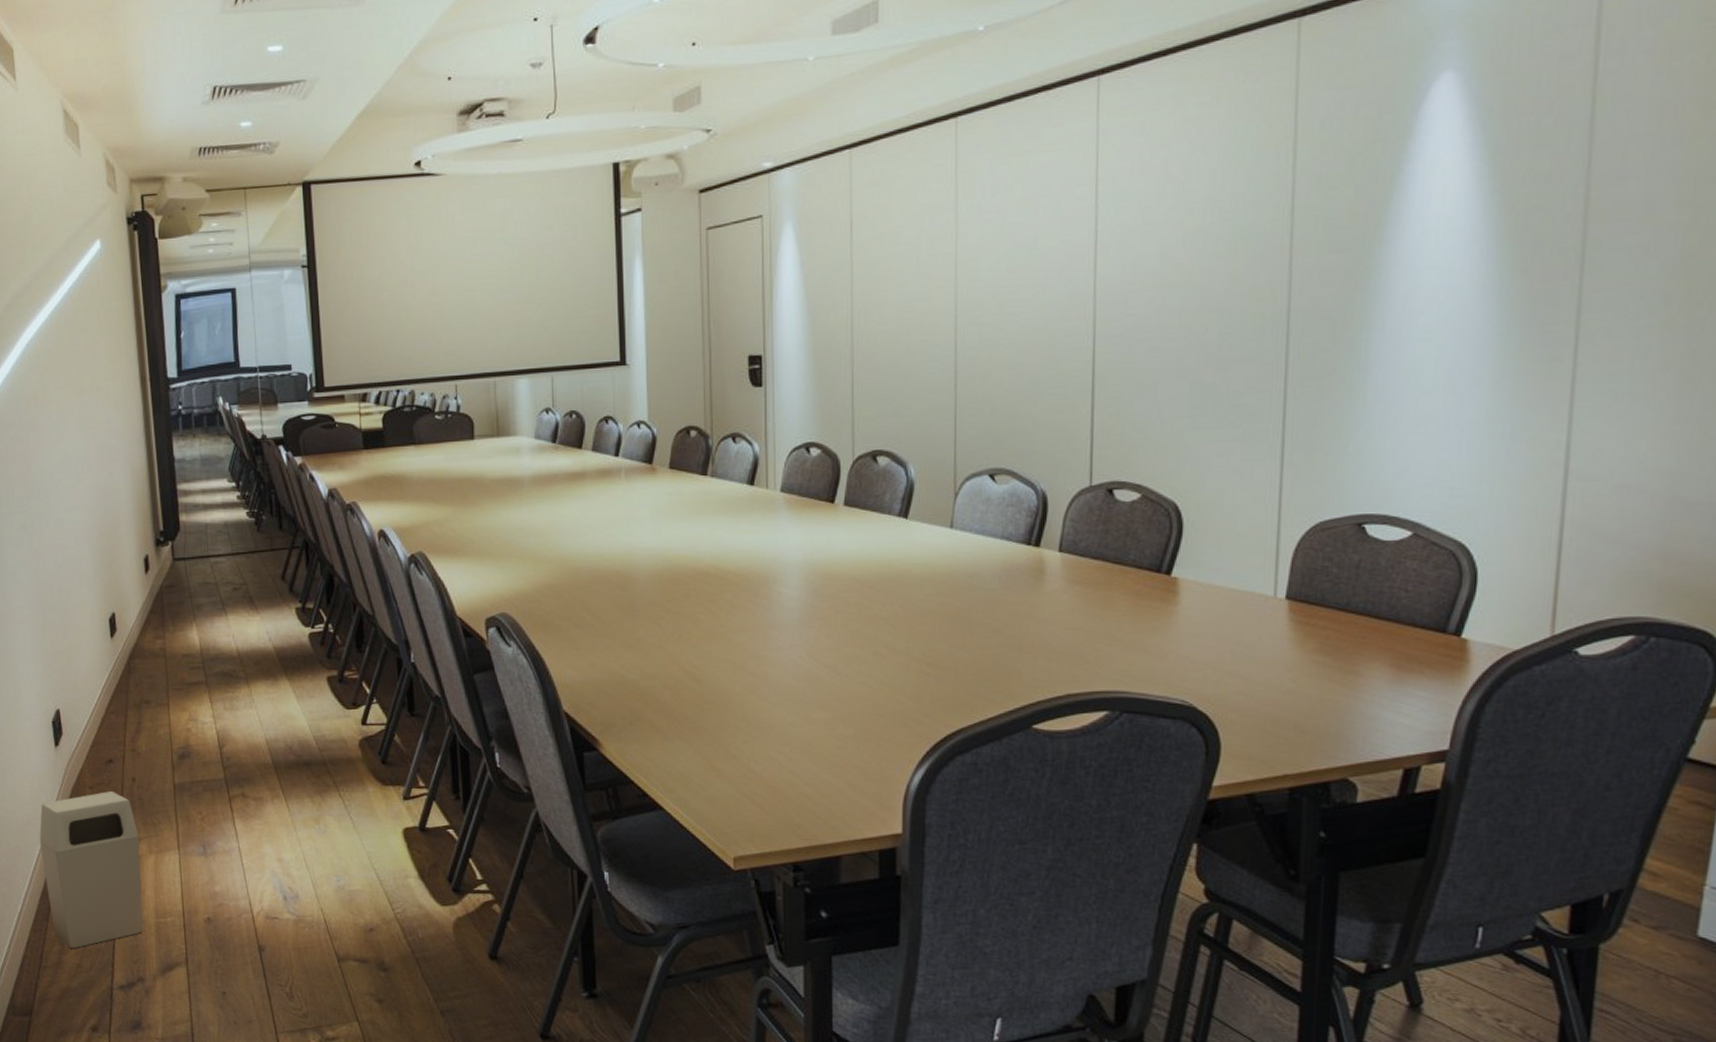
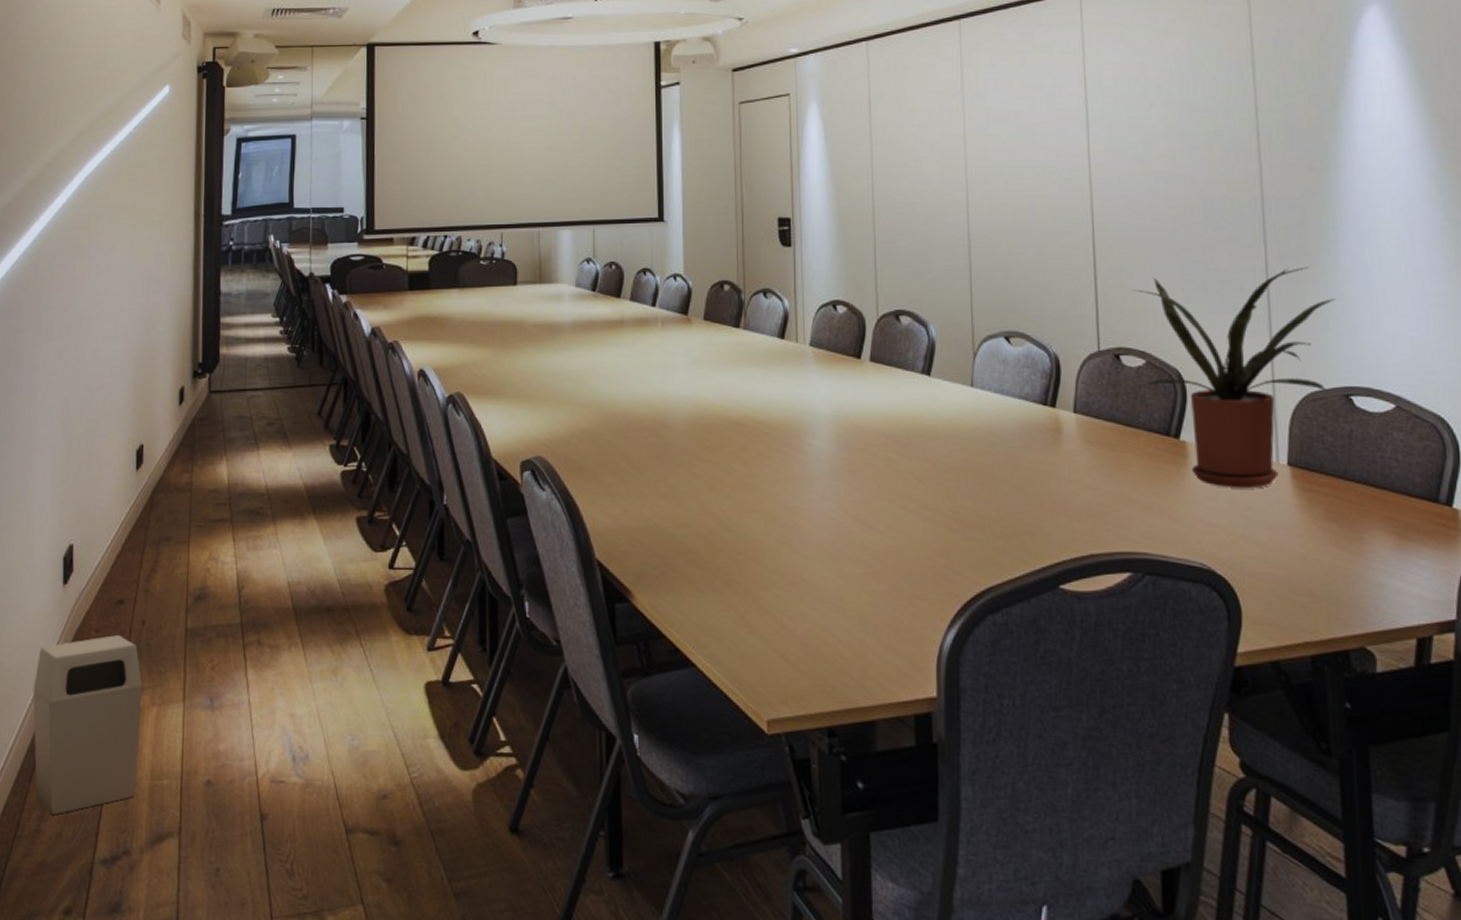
house plant: none [1132,384,1359,623] -> present [1132,266,1335,487]

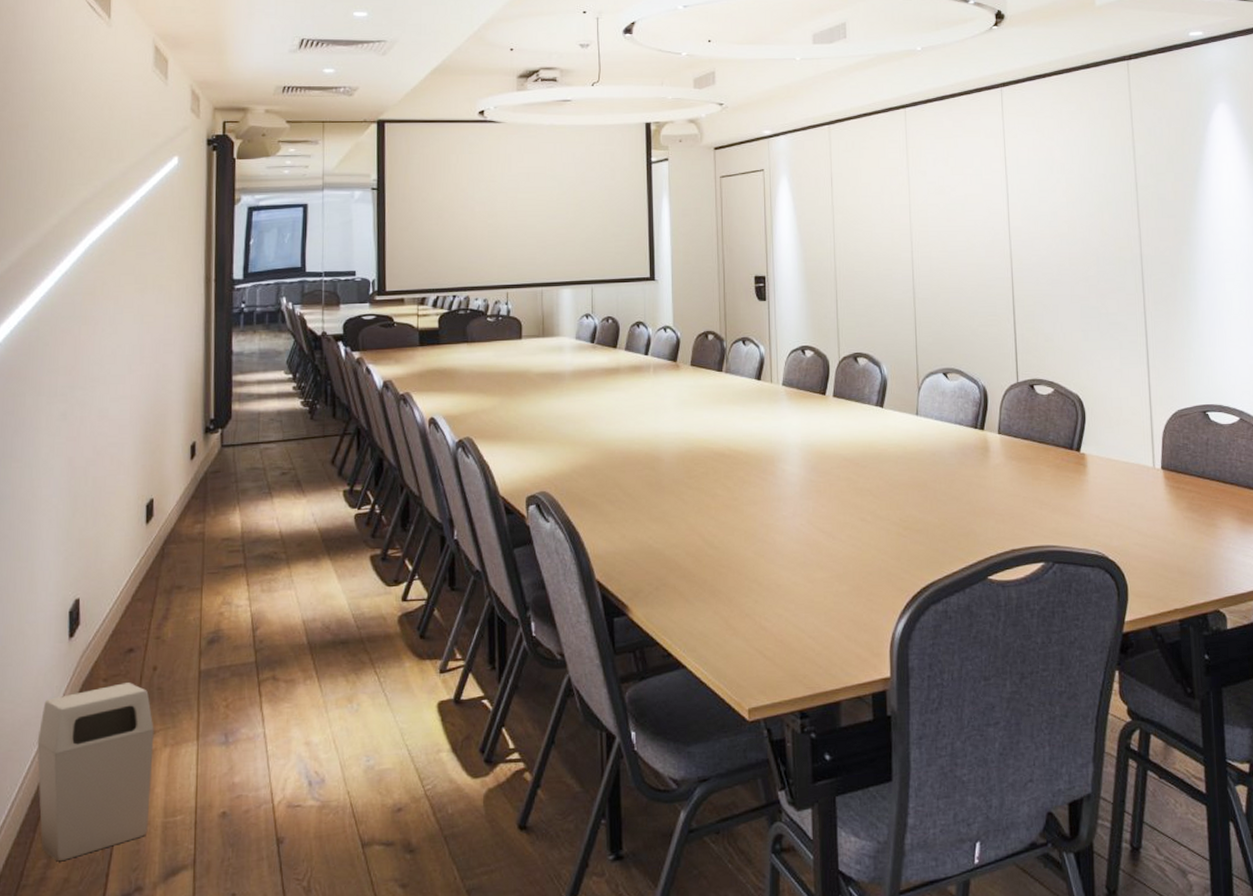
house plant: present [1132,266,1335,487] -> none [1043,310,1196,489]

